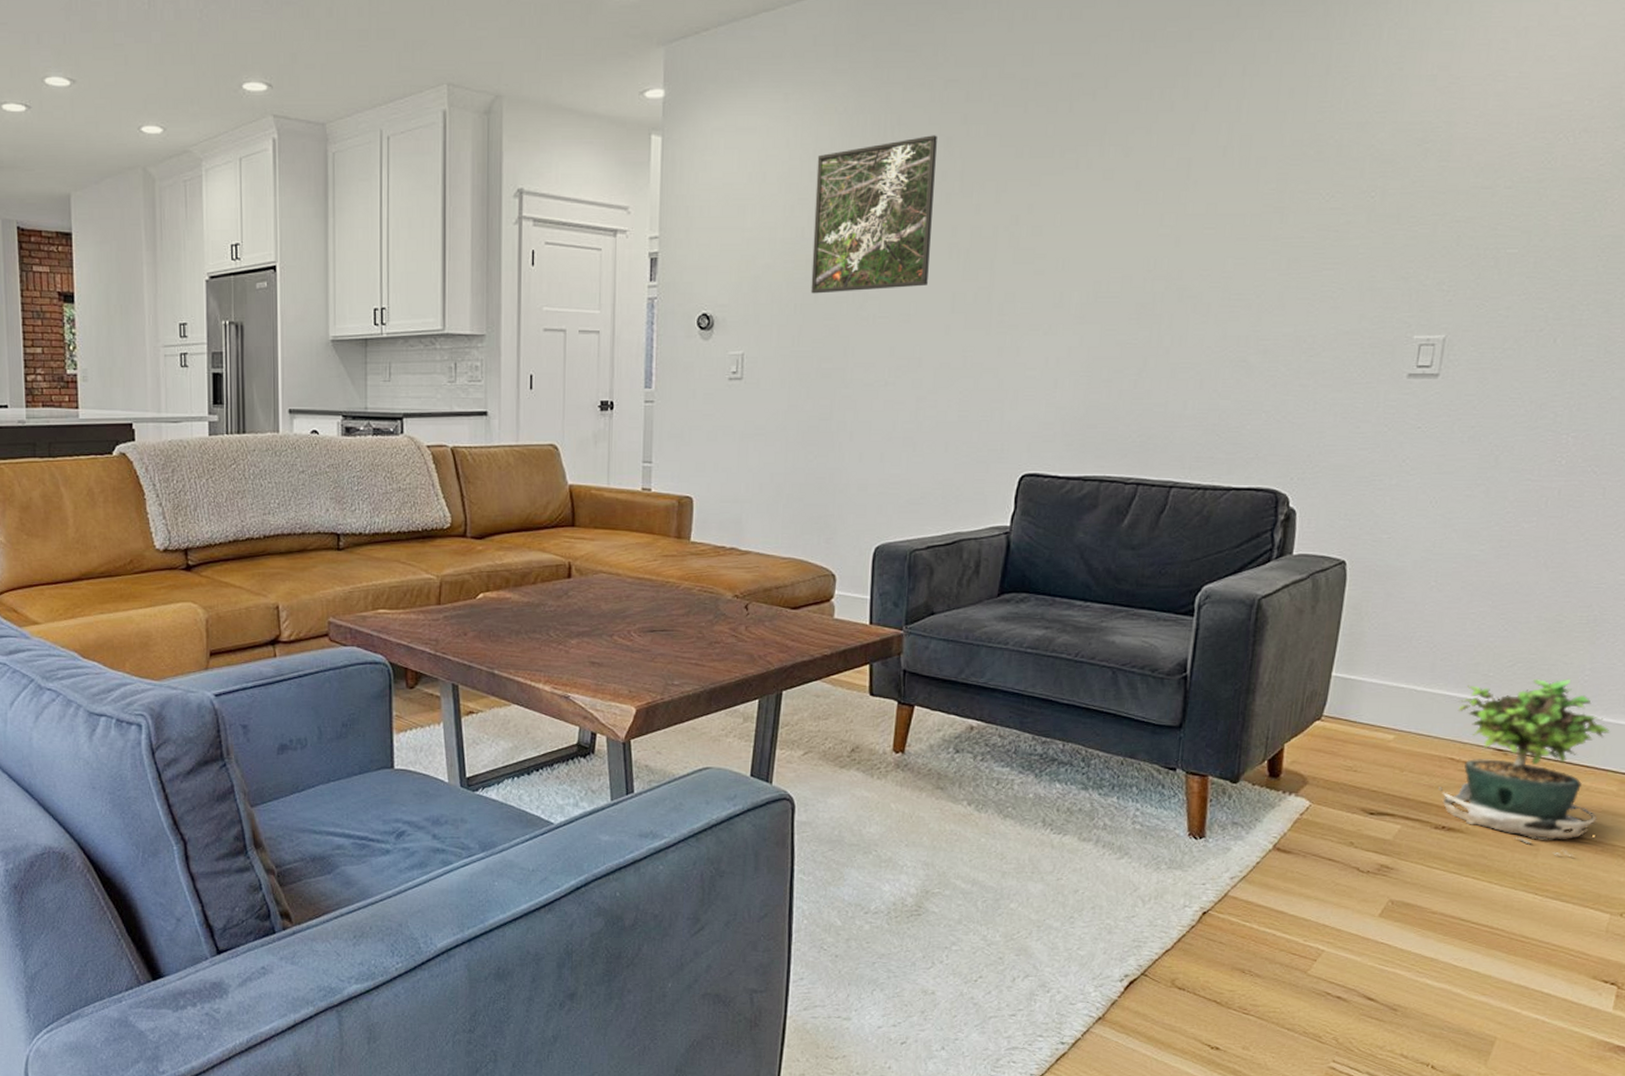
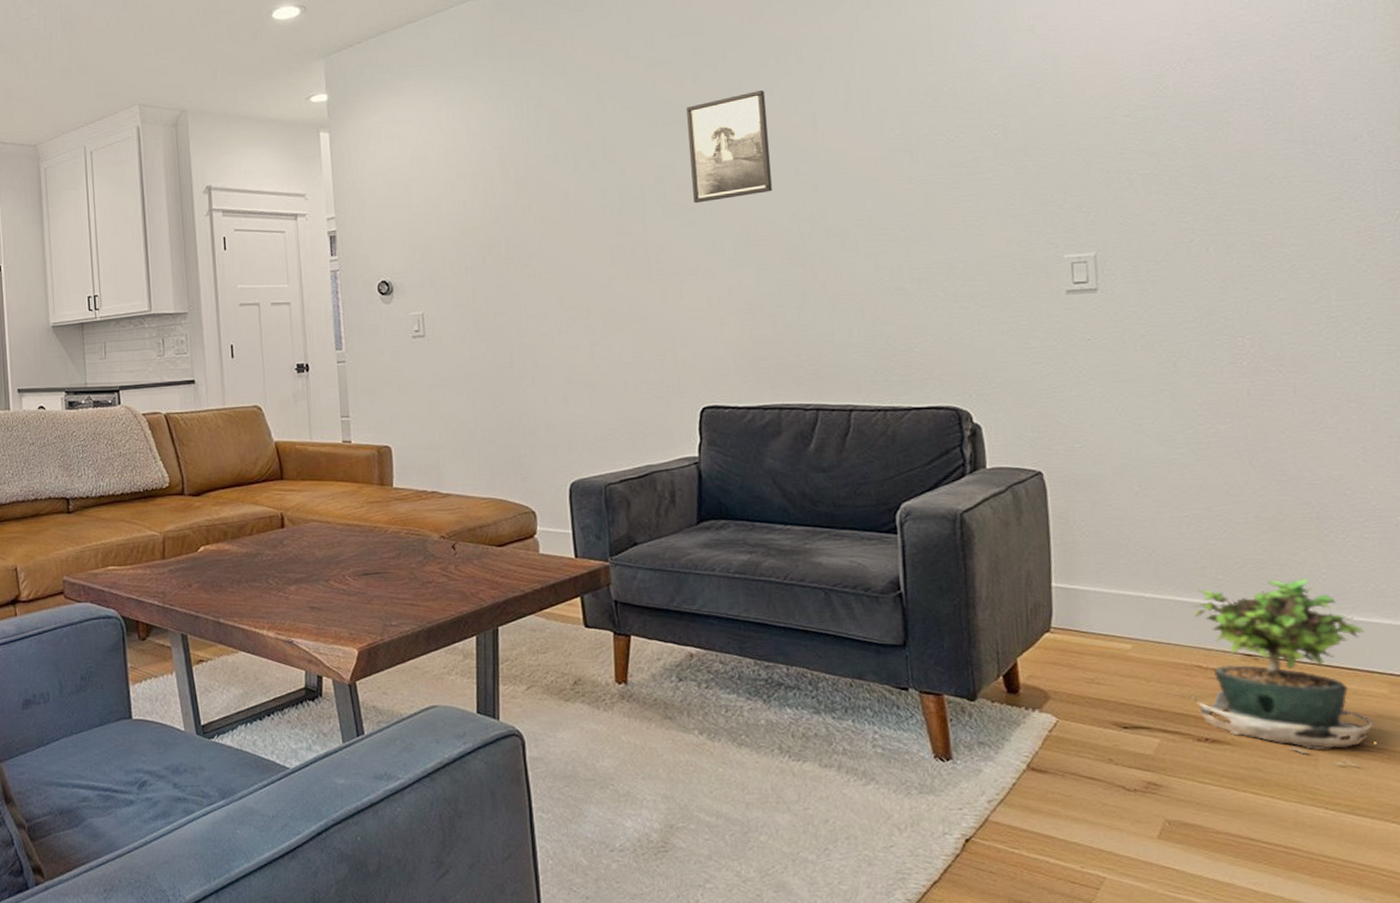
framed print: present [811,135,937,294] -> none [470,113,586,257]
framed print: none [1048,126,1142,251] -> present [686,90,772,204]

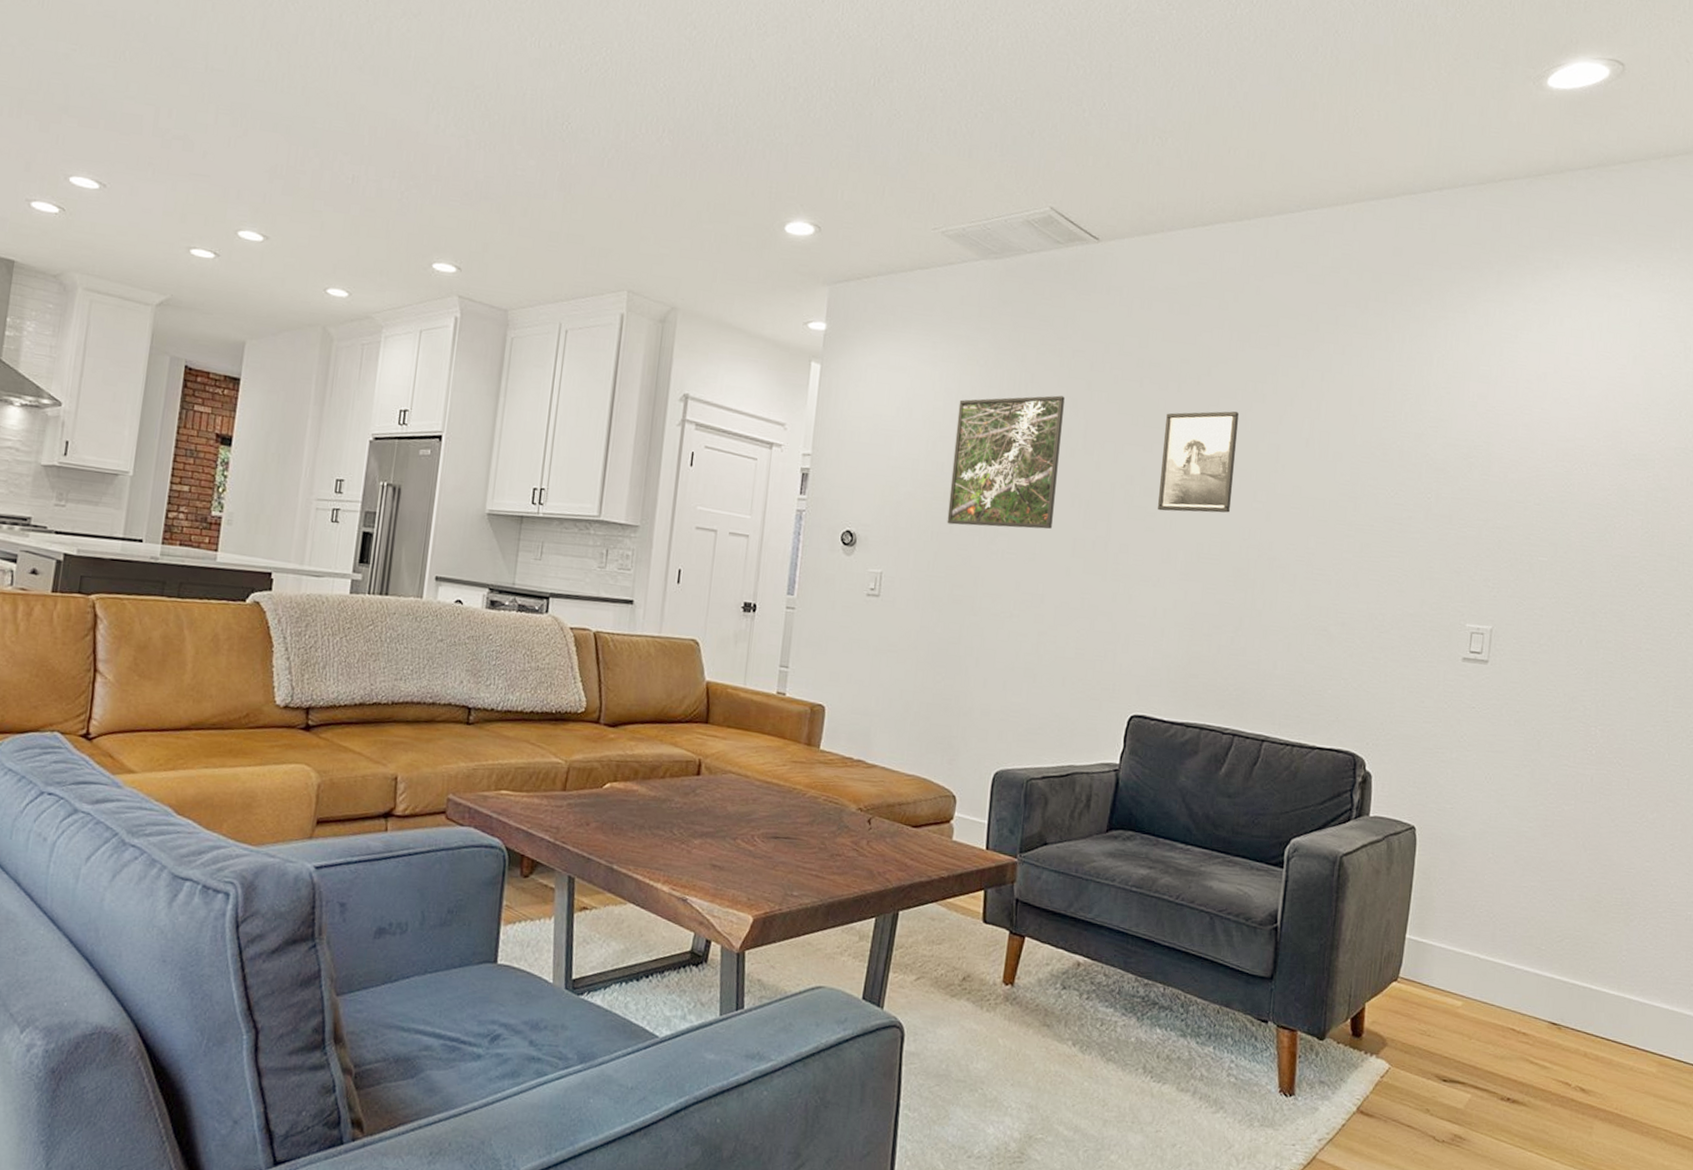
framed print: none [470,113,586,257] -> present [947,395,1065,529]
potted plant: present [1191,578,1374,766] -> none [1503,955,1647,1137]

